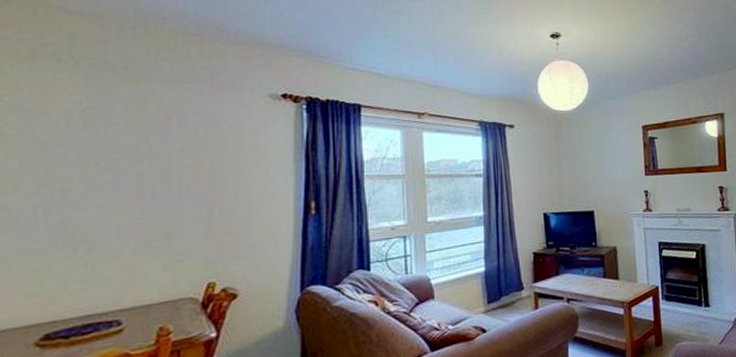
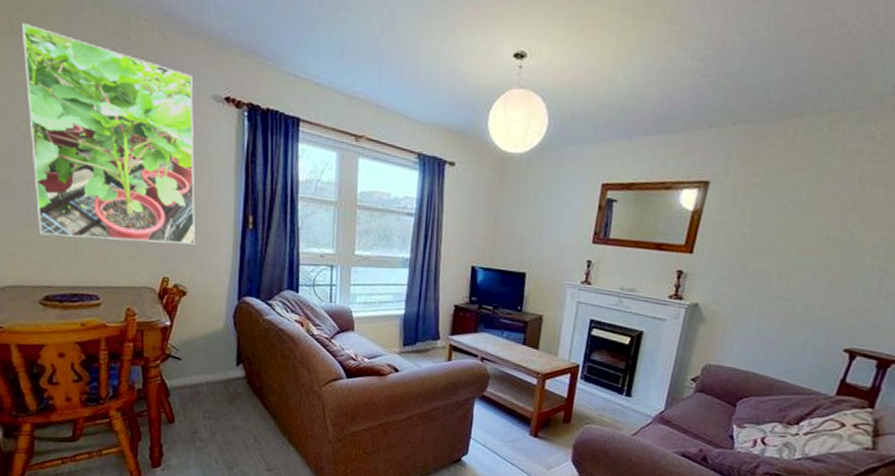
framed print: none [44,47,249,263] -> present [22,22,195,245]

